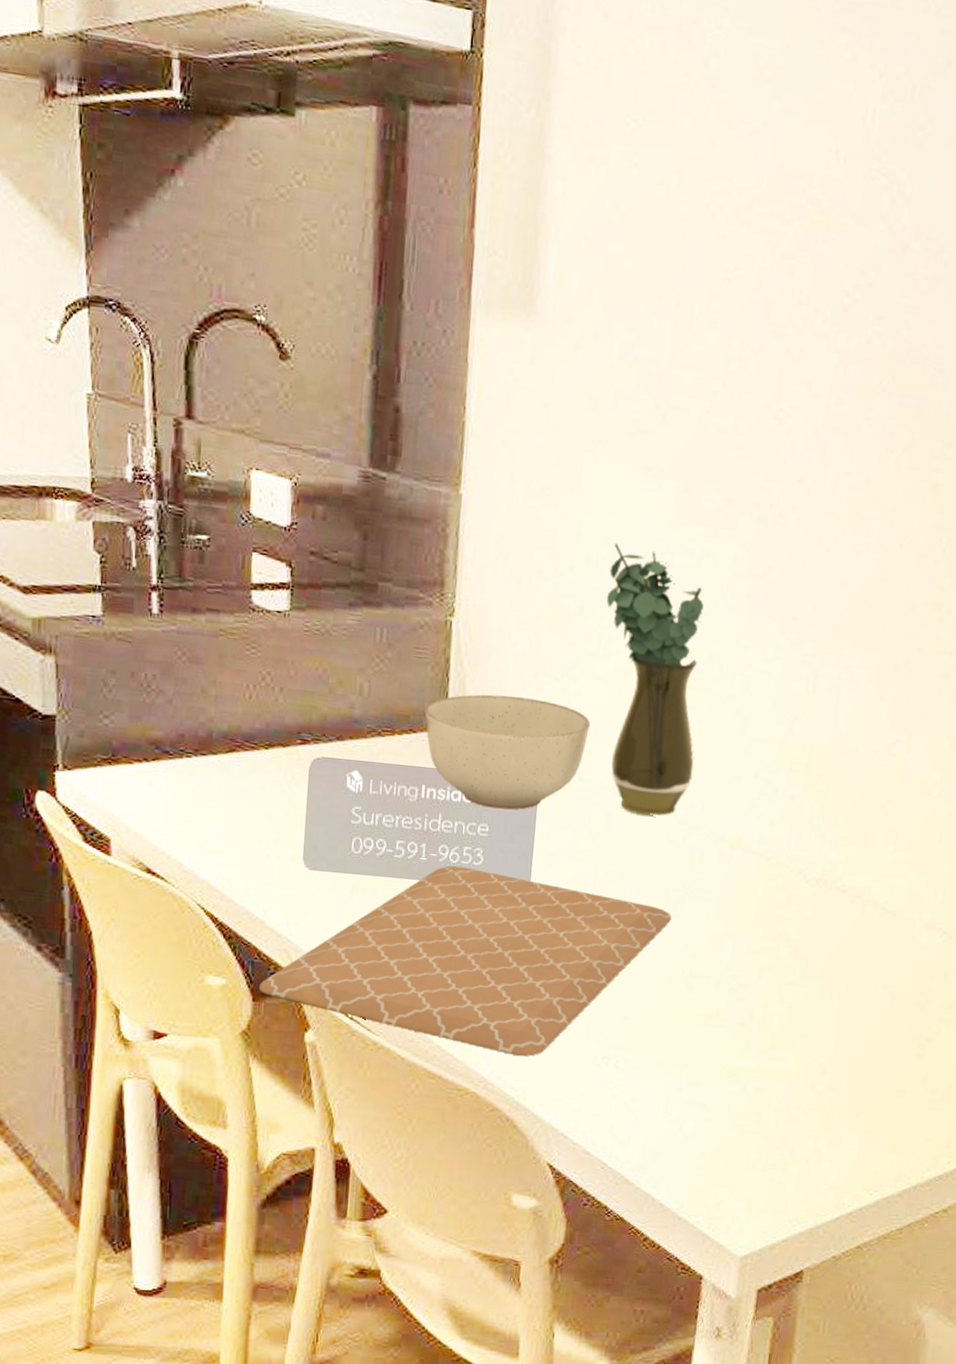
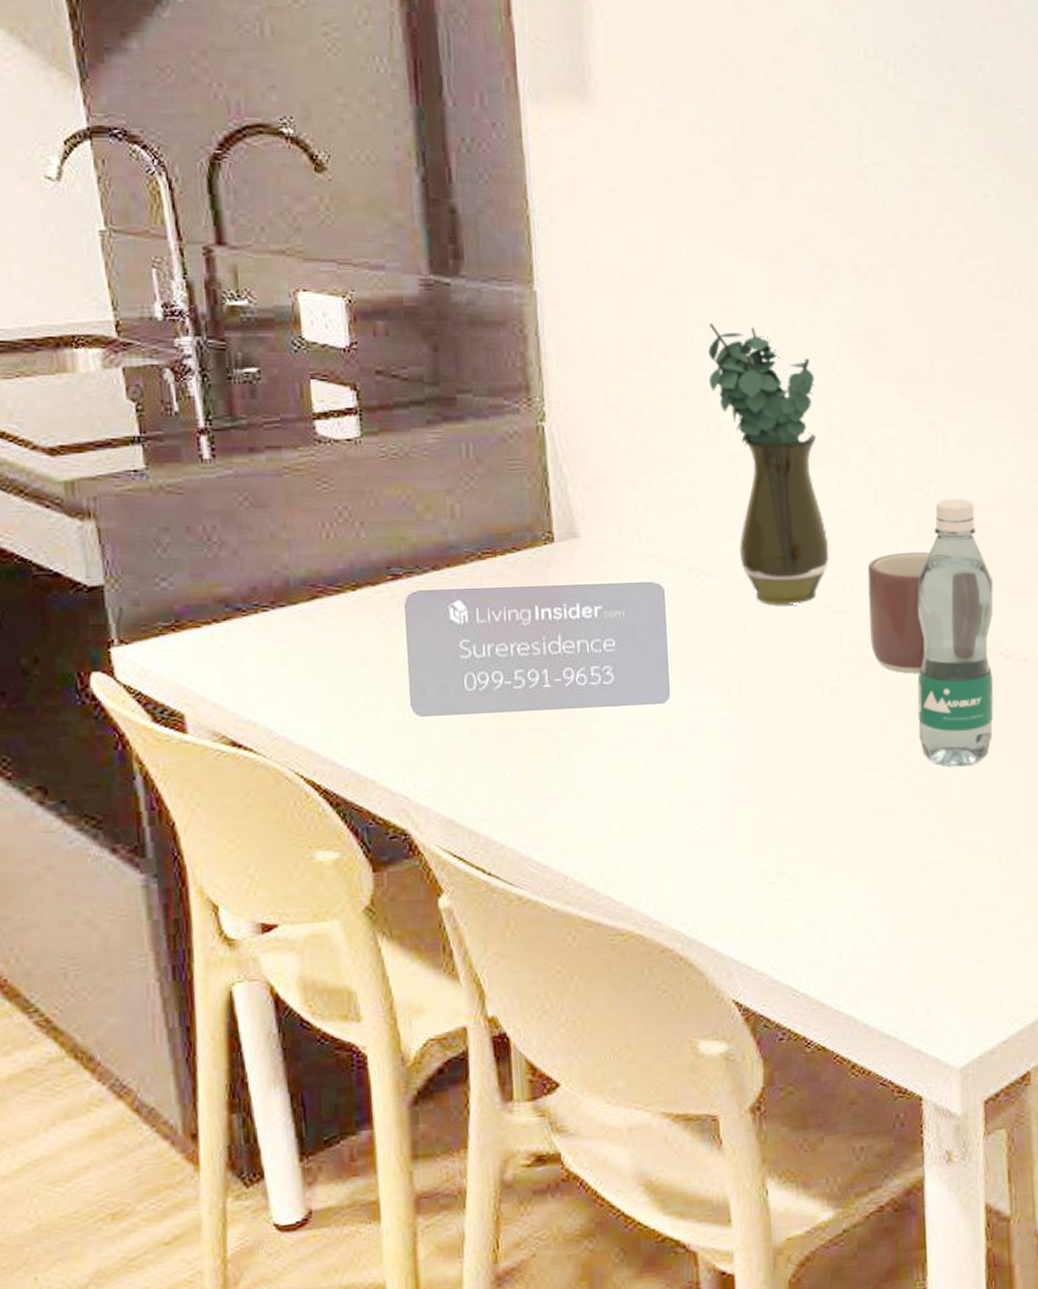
placemat: present [258,865,671,1056] -> none [378,688,829,887]
bowl: present [424,694,591,810] -> none [526,497,711,620]
mug: none [718,781,786,895] -> present [867,551,930,674]
bottle: none [749,737,841,987] -> present [917,499,994,767]

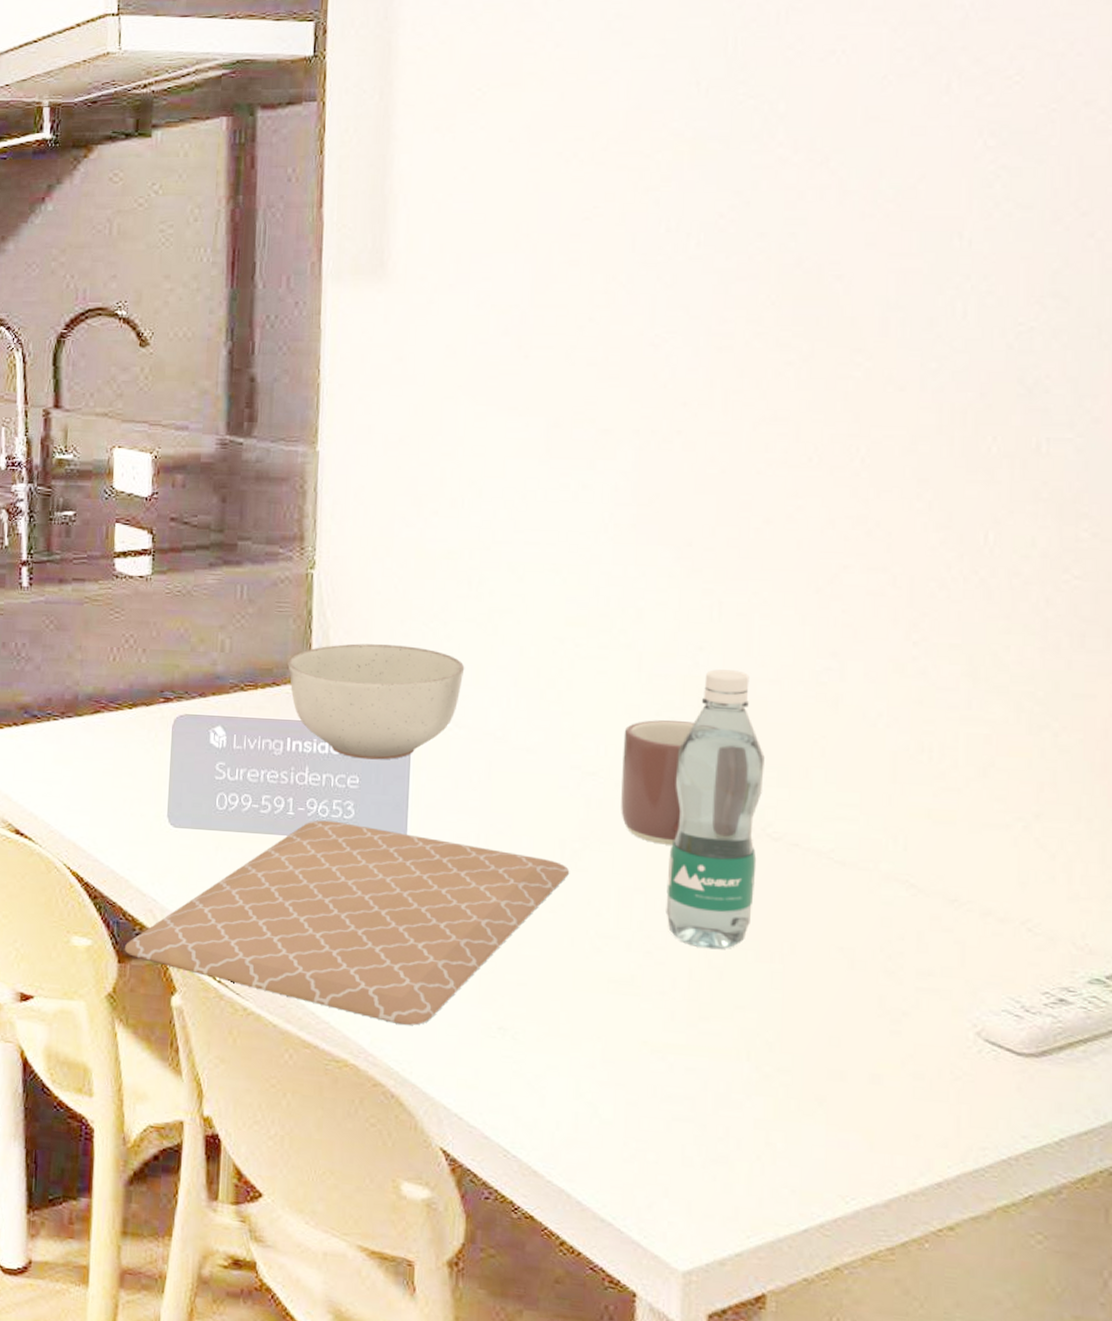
placemat: none [378,688,829,887] -> present [124,820,569,1025]
bowl: none [526,497,711,620] -> present [288,643,465,760]
vase: present [708,324,830,605] -> none [475,484,585,762]

